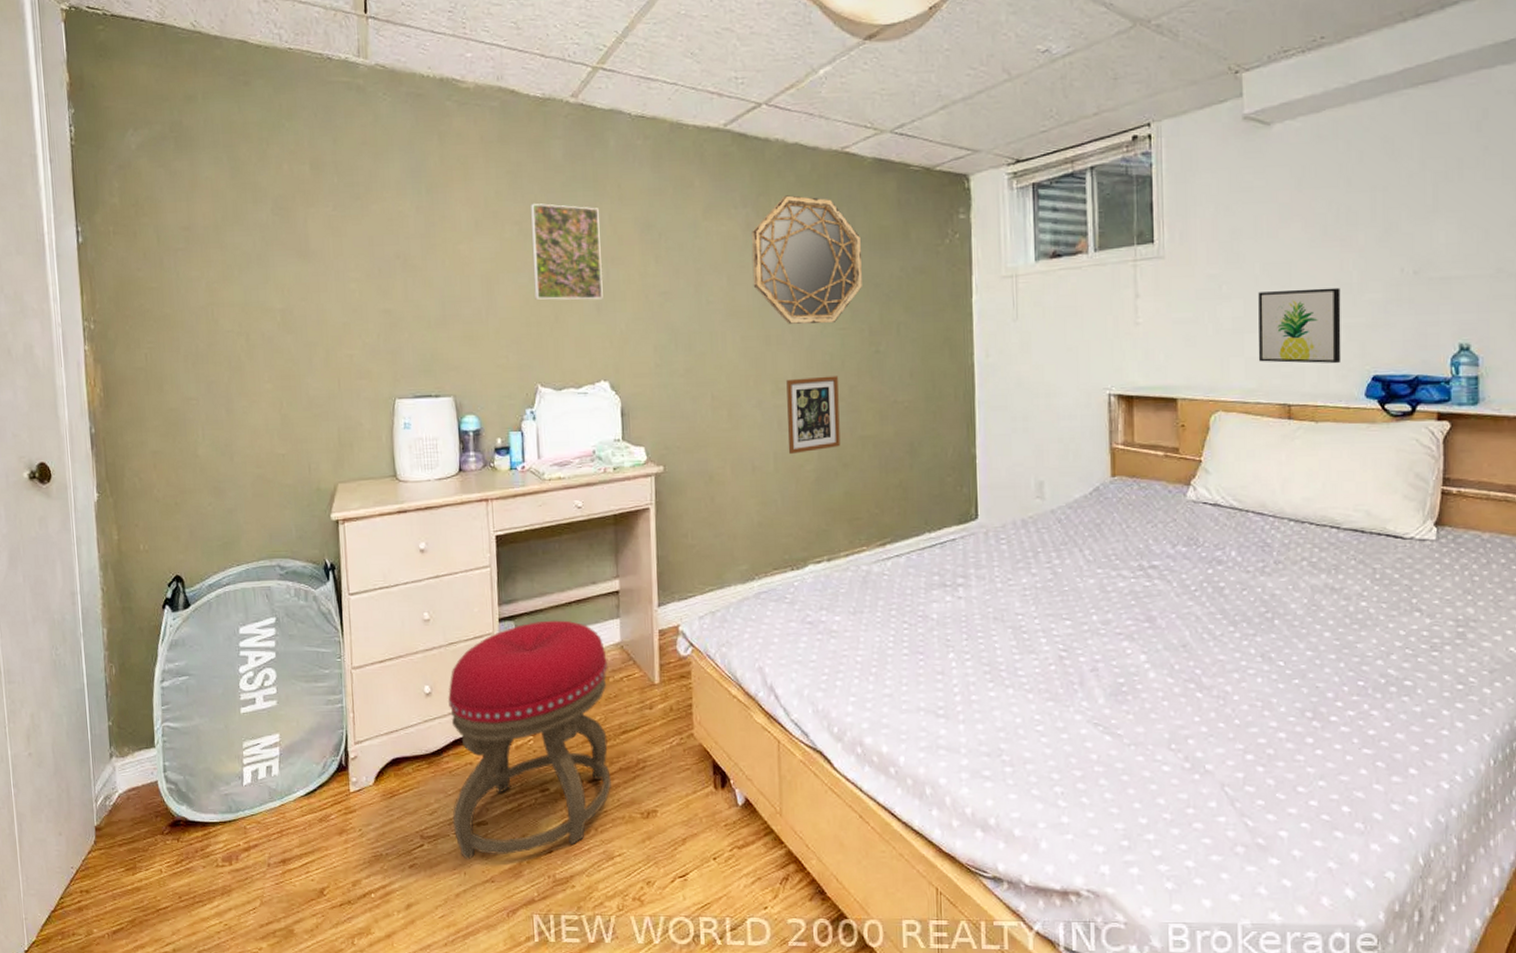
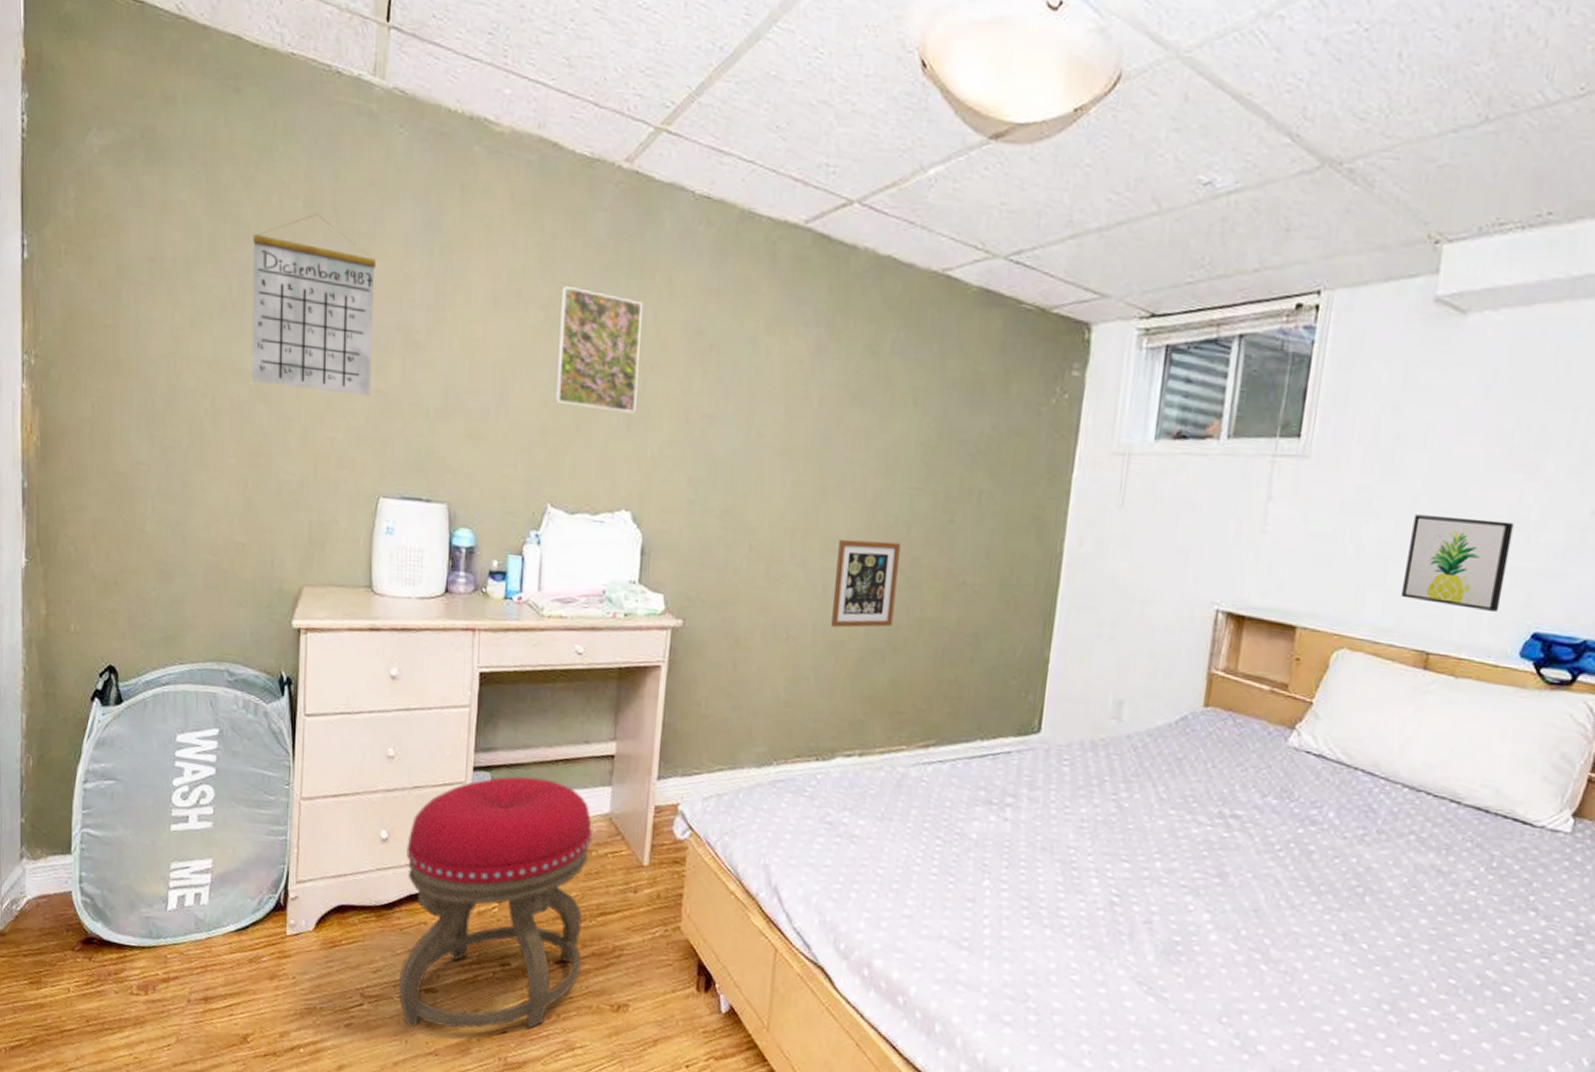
calendar: none [270,172,380,318] -> present [251,213,376,396]
home mirror: present [751,195,862,324] -> none [814,318,950,479]

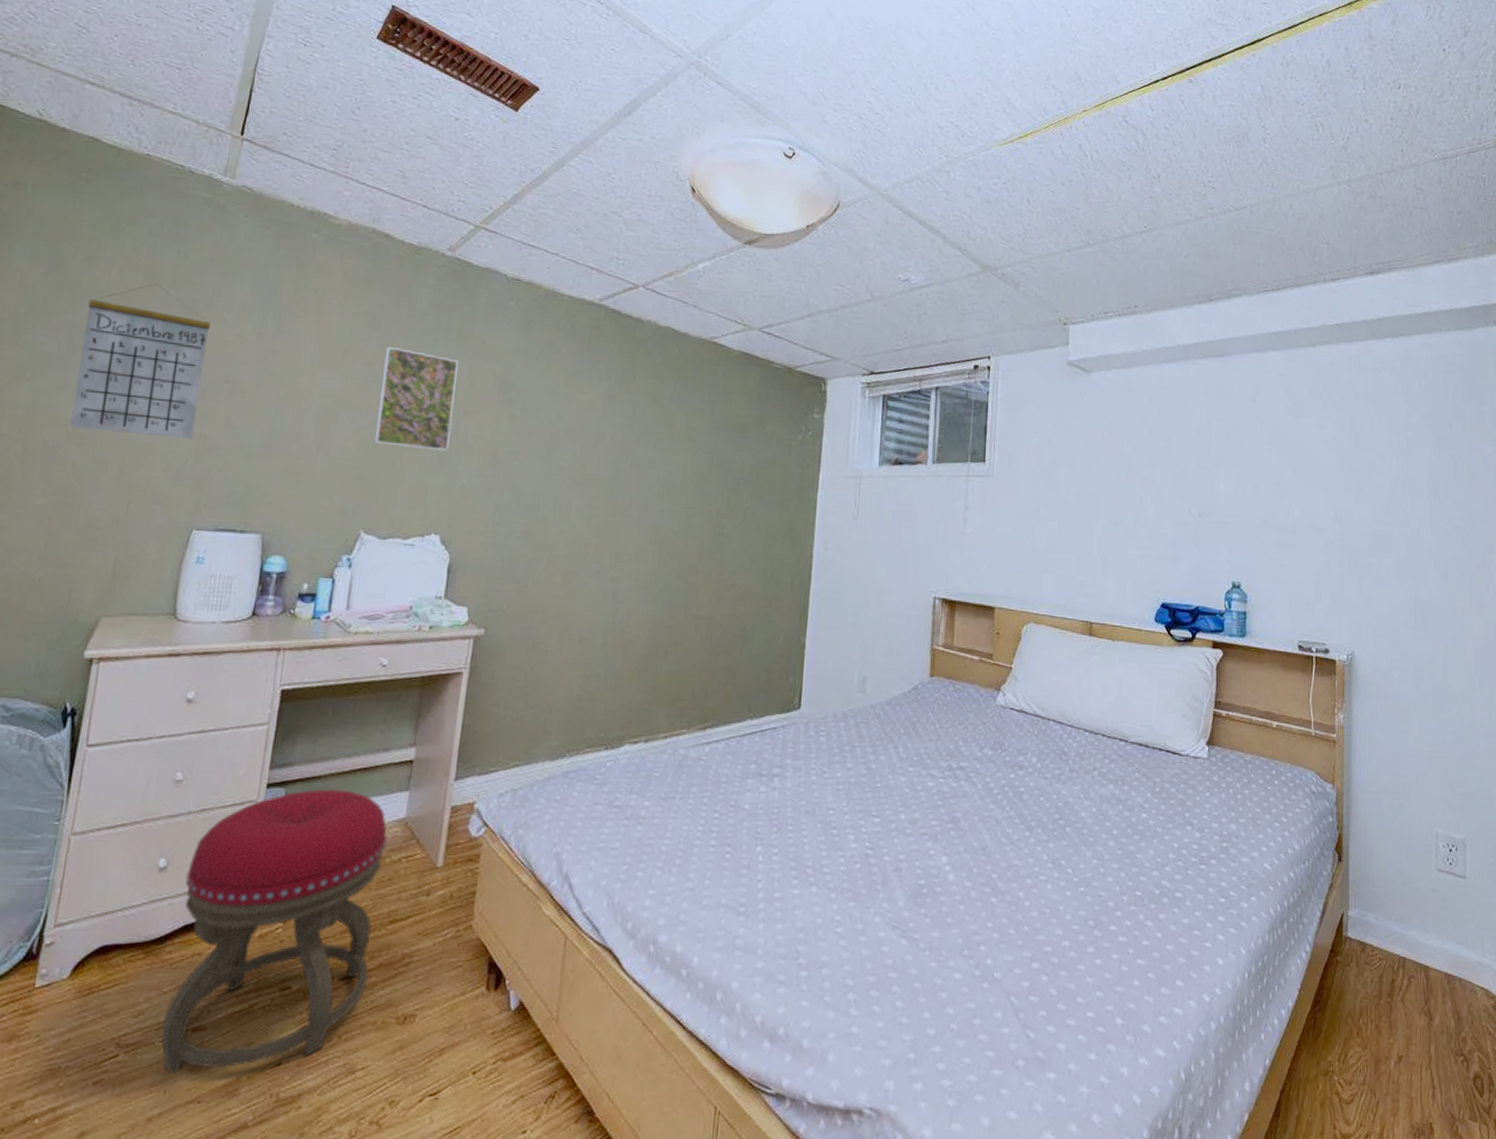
picture frame: present [830,539,900,628] -> none [619,552,679,628]
wall art: present [1400,514,1514,613] -> none [1067,517,1139,589]

